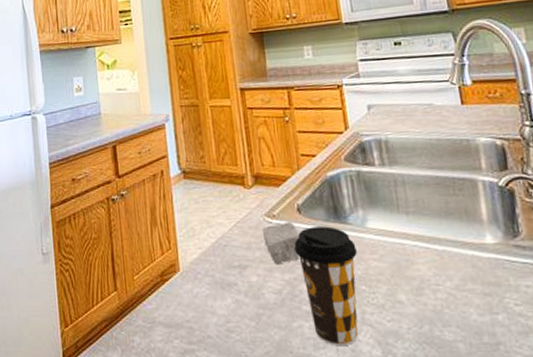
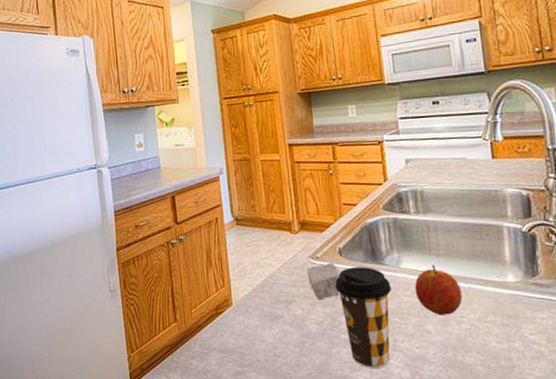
fruit: none [382,224,437,283] -> present [414,265,463,315]

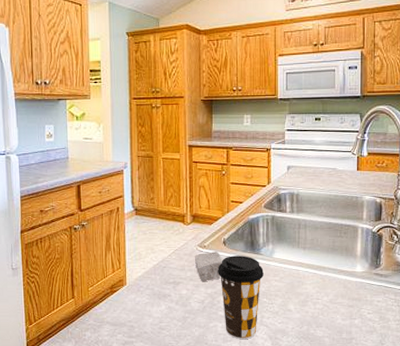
fruit: present [414,265,463,315] -> none [283,256,320,297]

